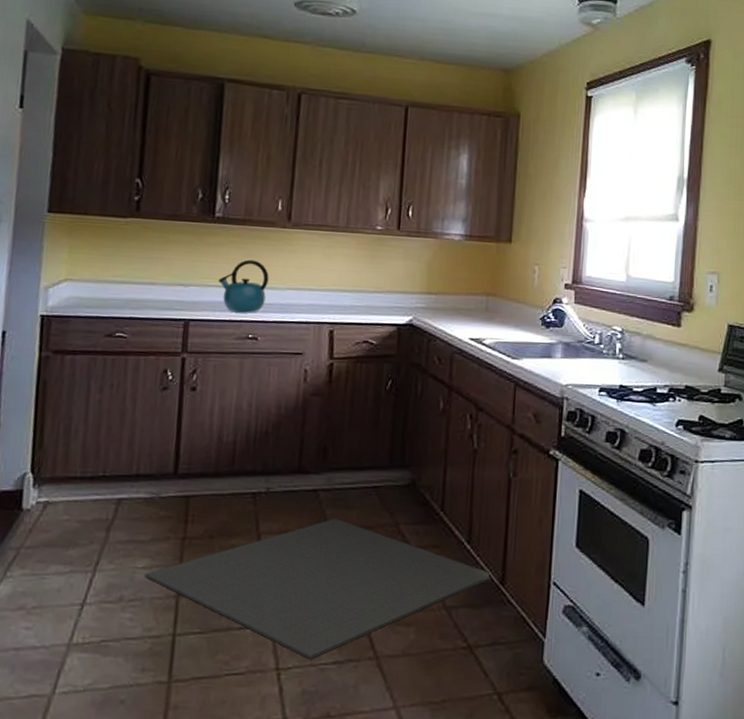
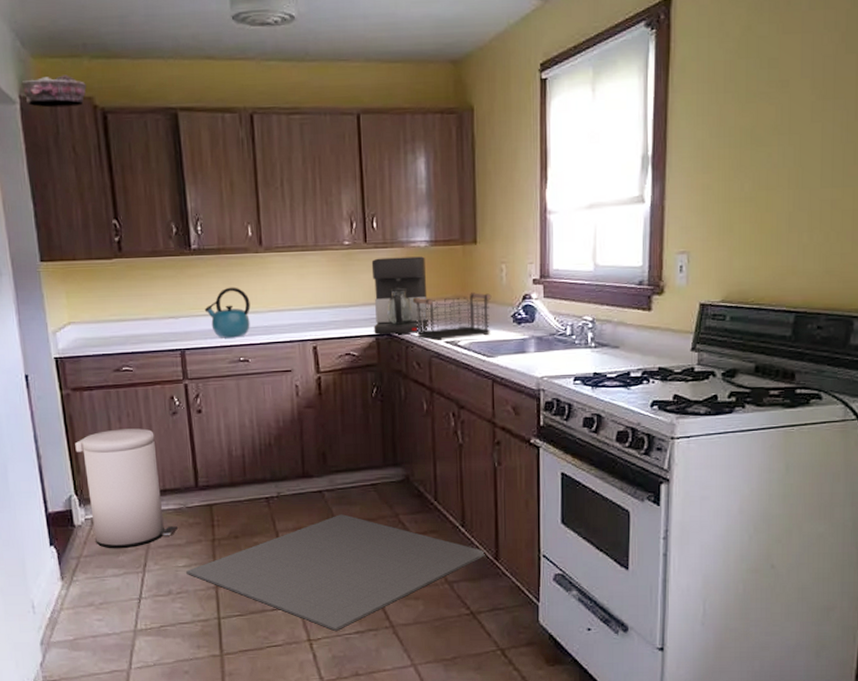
pedal bin: none [42,400,146,541] -> present [75,428,179,548]
decorative basket: none [67,33,135,65] -> present [21,75,86,108]
coffee maker: none [396,246,458,327] -> present [371,256,428,336]
dish rack: none [440,289,522,337] -> present [412,292,492,340]

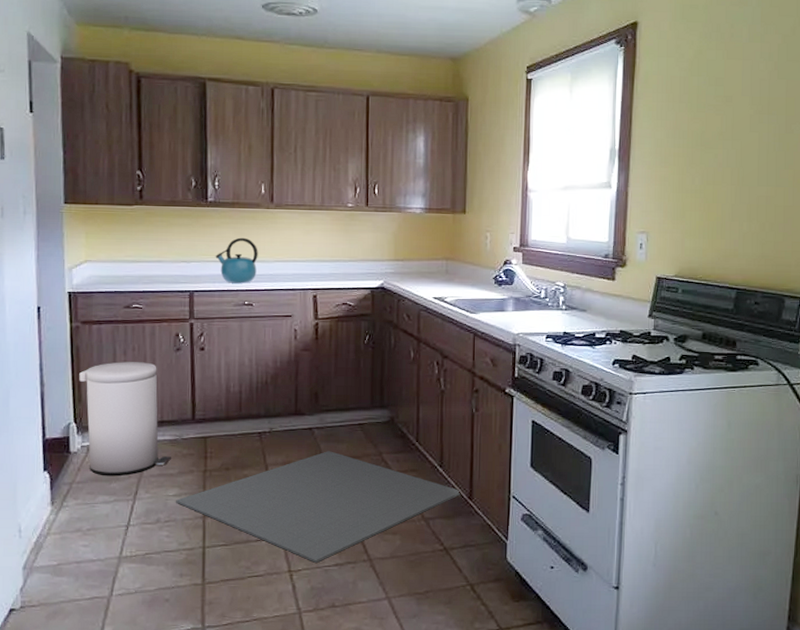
decorative basket: present [21,75,86,108] -> none [64,41,124,70]
coffee maker: present [371,256,428,336] -> none [370,220,420,289]
dish rack: present [412,292,492,340] -> none [406,255,477,296]

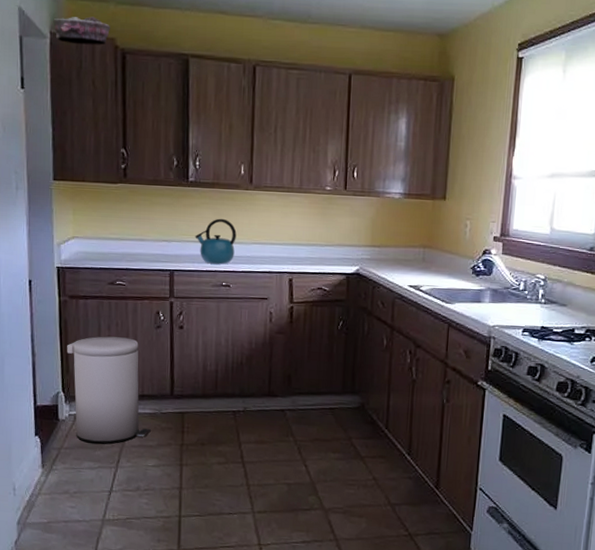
decorative basket: none [64,41,124,70] -> present [53,16,110,45]
floor mat: present [176,451,461,563] -> none [155,433,428,539]

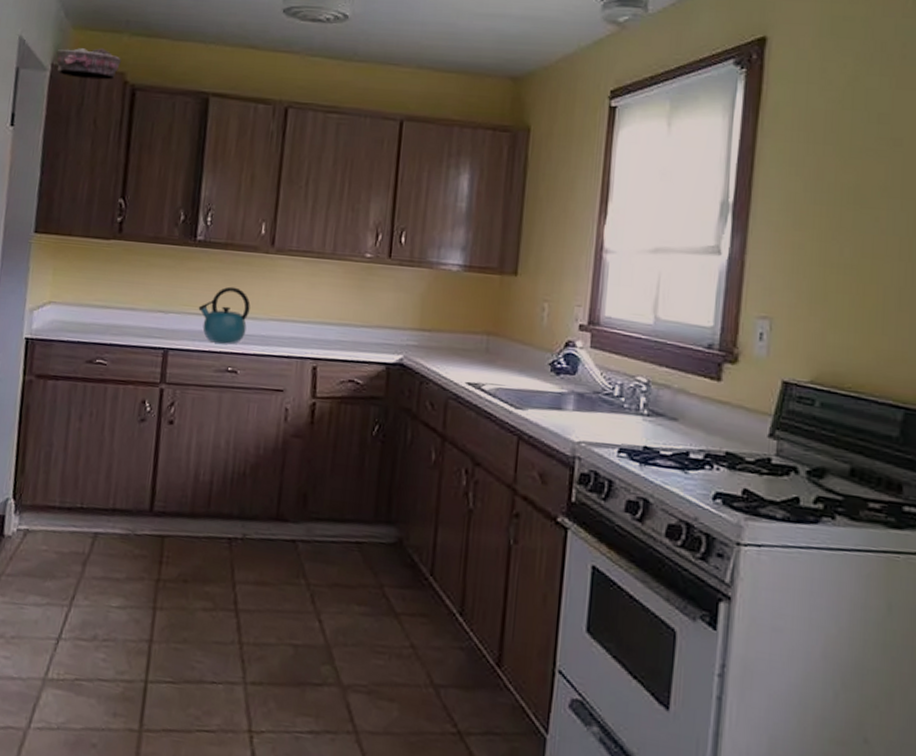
pedal bin: present [67,336,152,445] -> none [22,428,121,574]

